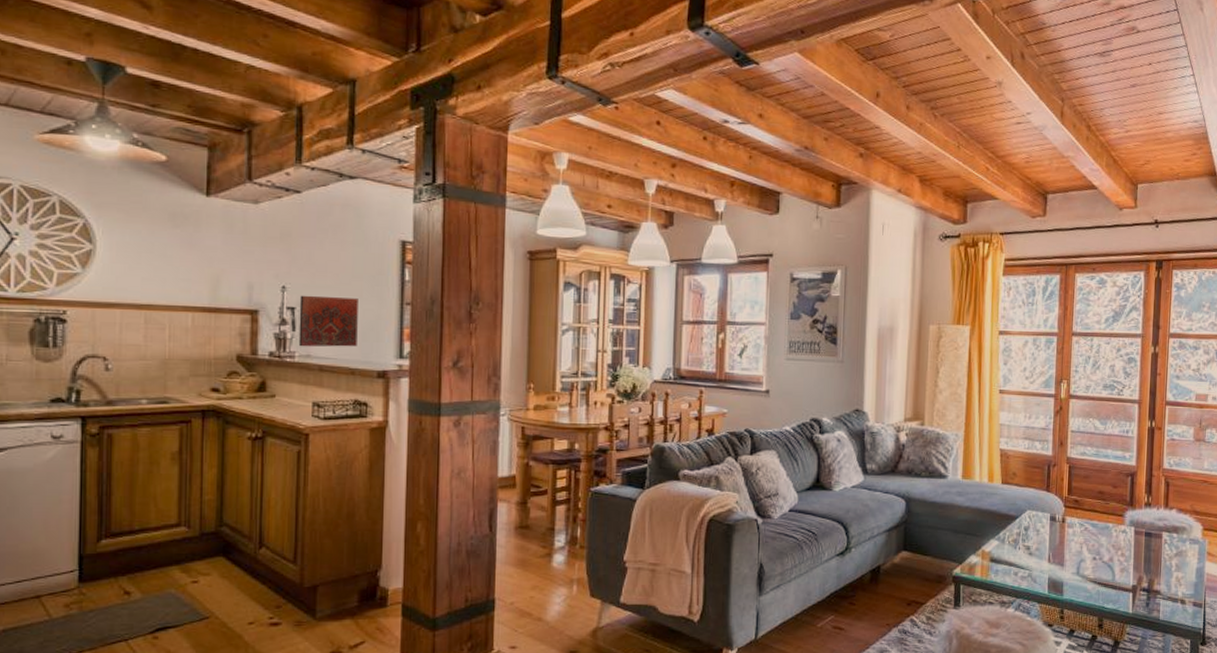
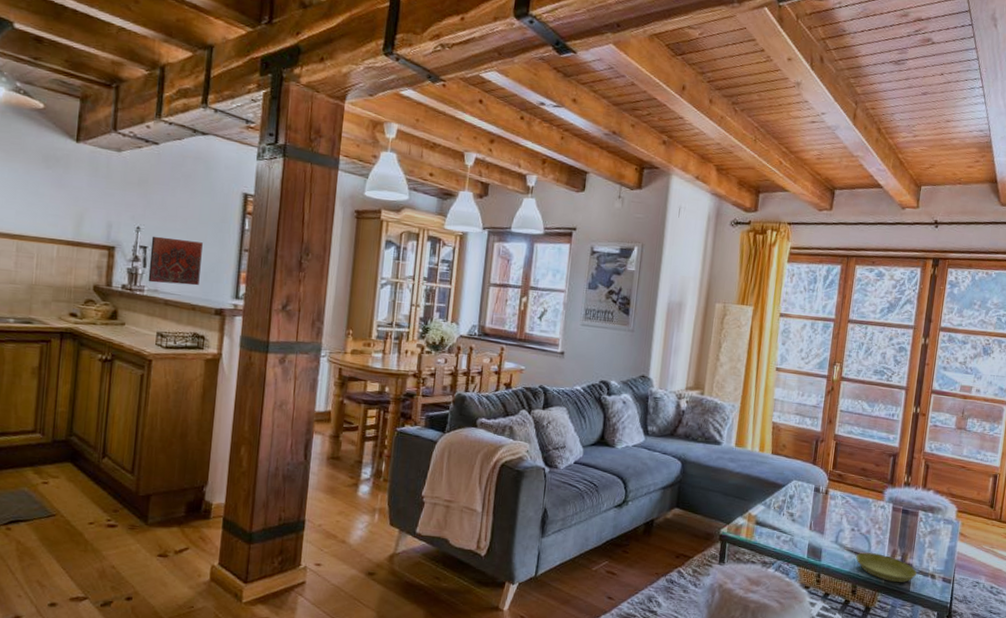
saucer: none [1100,582,1166,611] -> present [856,552,917,582]

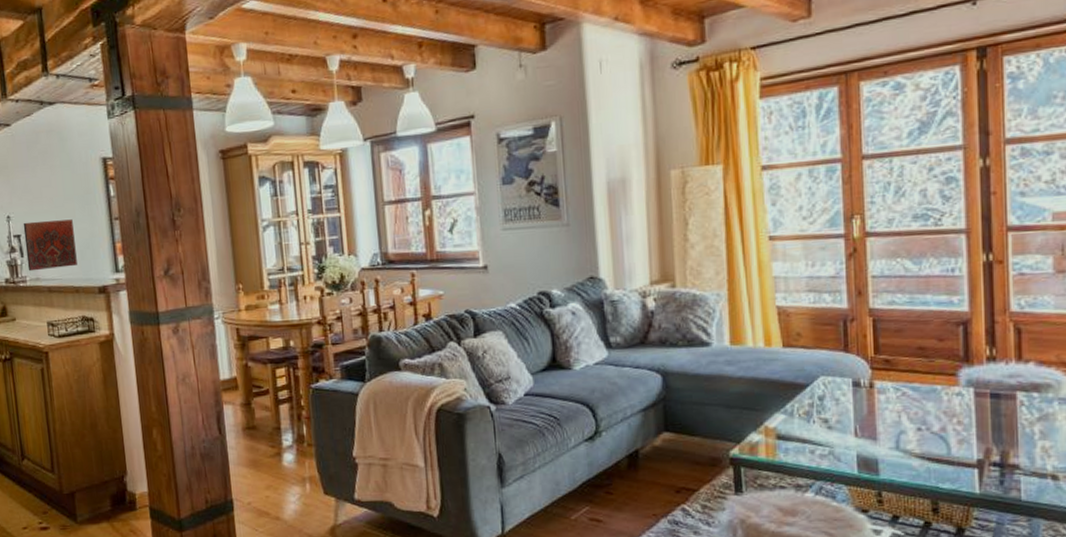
saucer: present [856,552,917,582] -> none [930,456,1029,491]

